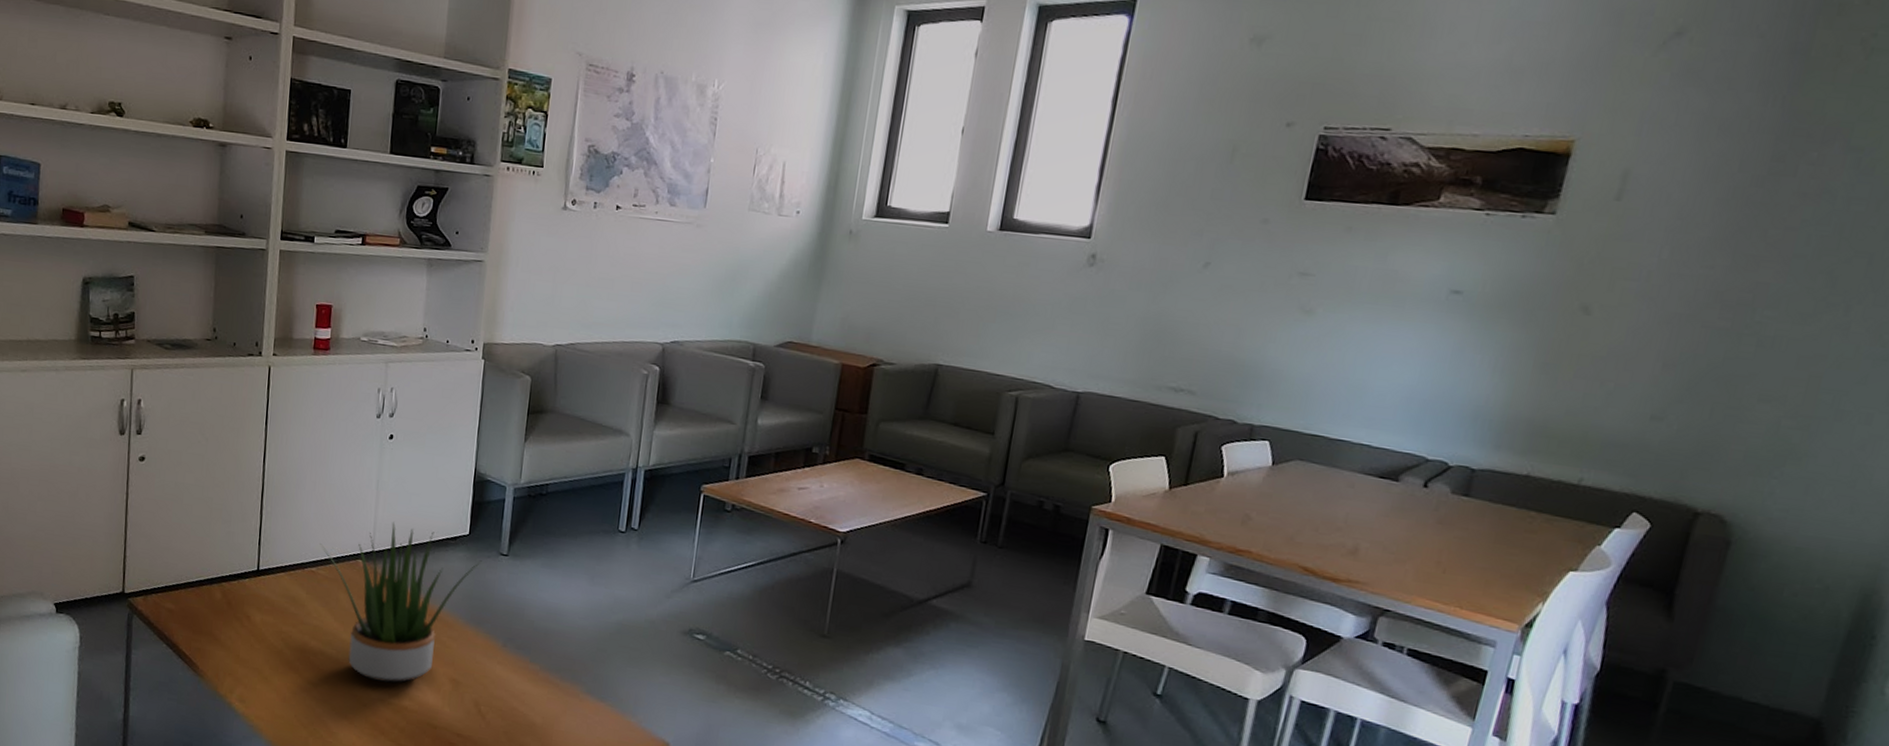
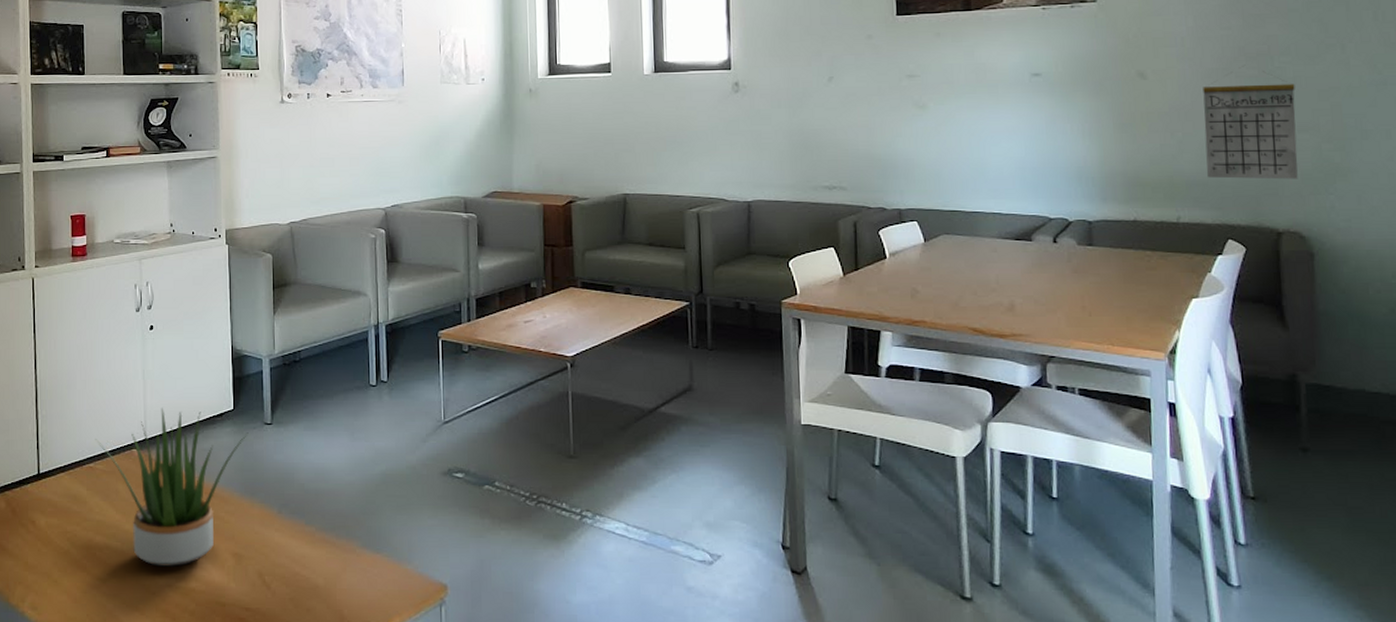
calendar: none [1629,313,1773,456] -> present [1203,64,1298,180]

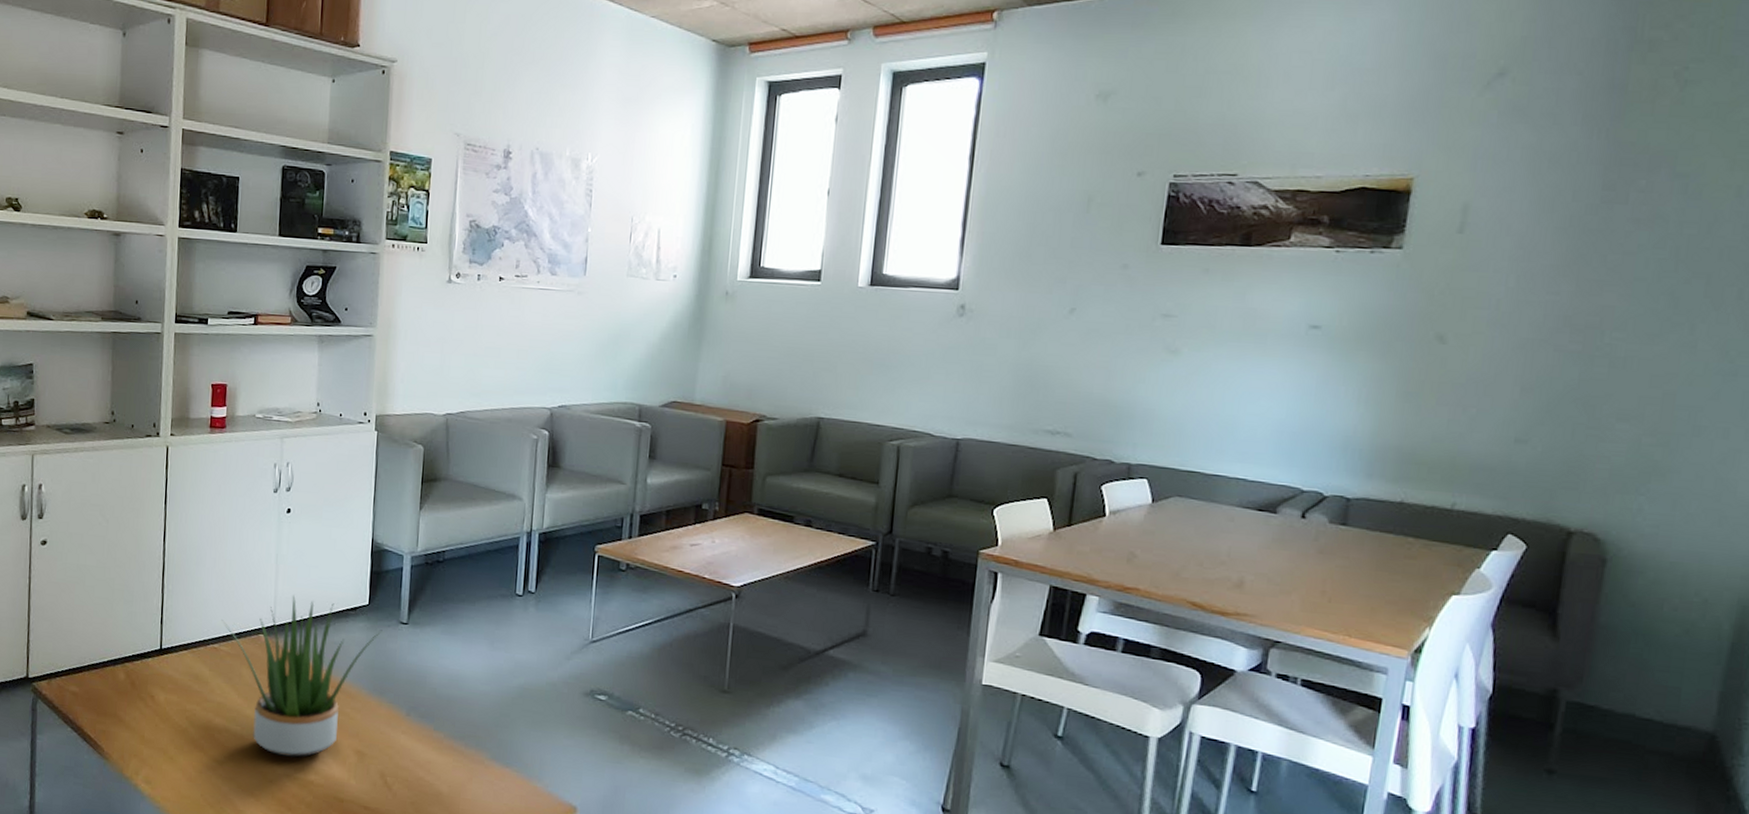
calendar: present [1203,64,1298,180] -> none [1496,337,1624,474]

